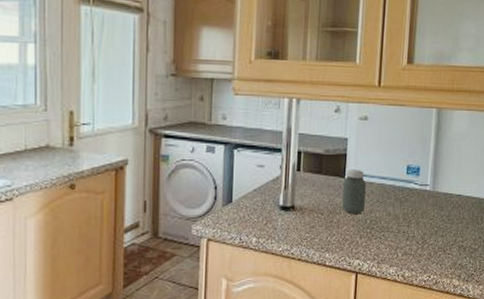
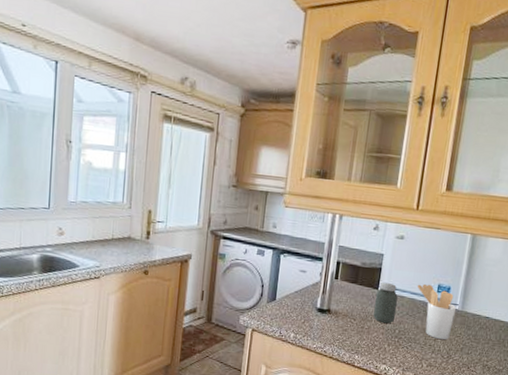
utensil holder: none [385,166,427,225] -> present [417,284,456,340]

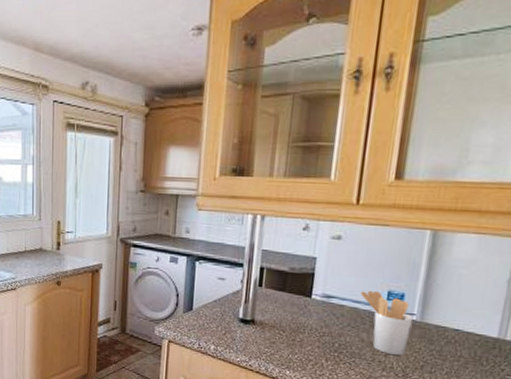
jar: present [373,282,398,324] -> none [306,289,336,337]

